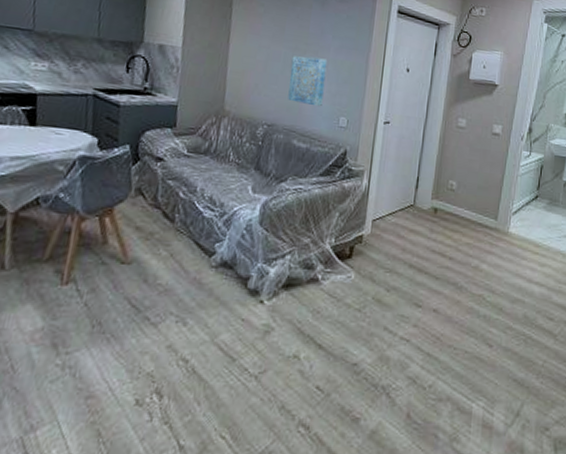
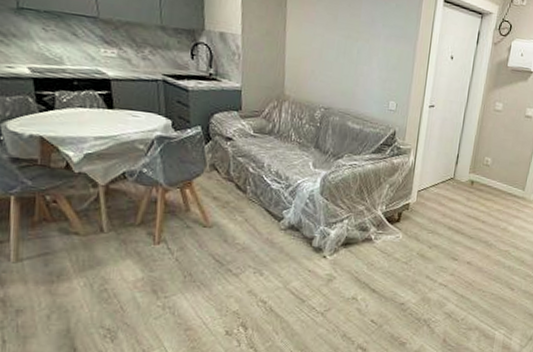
wall art: present [288,56,328,107] -> none [342,43,378,92]

